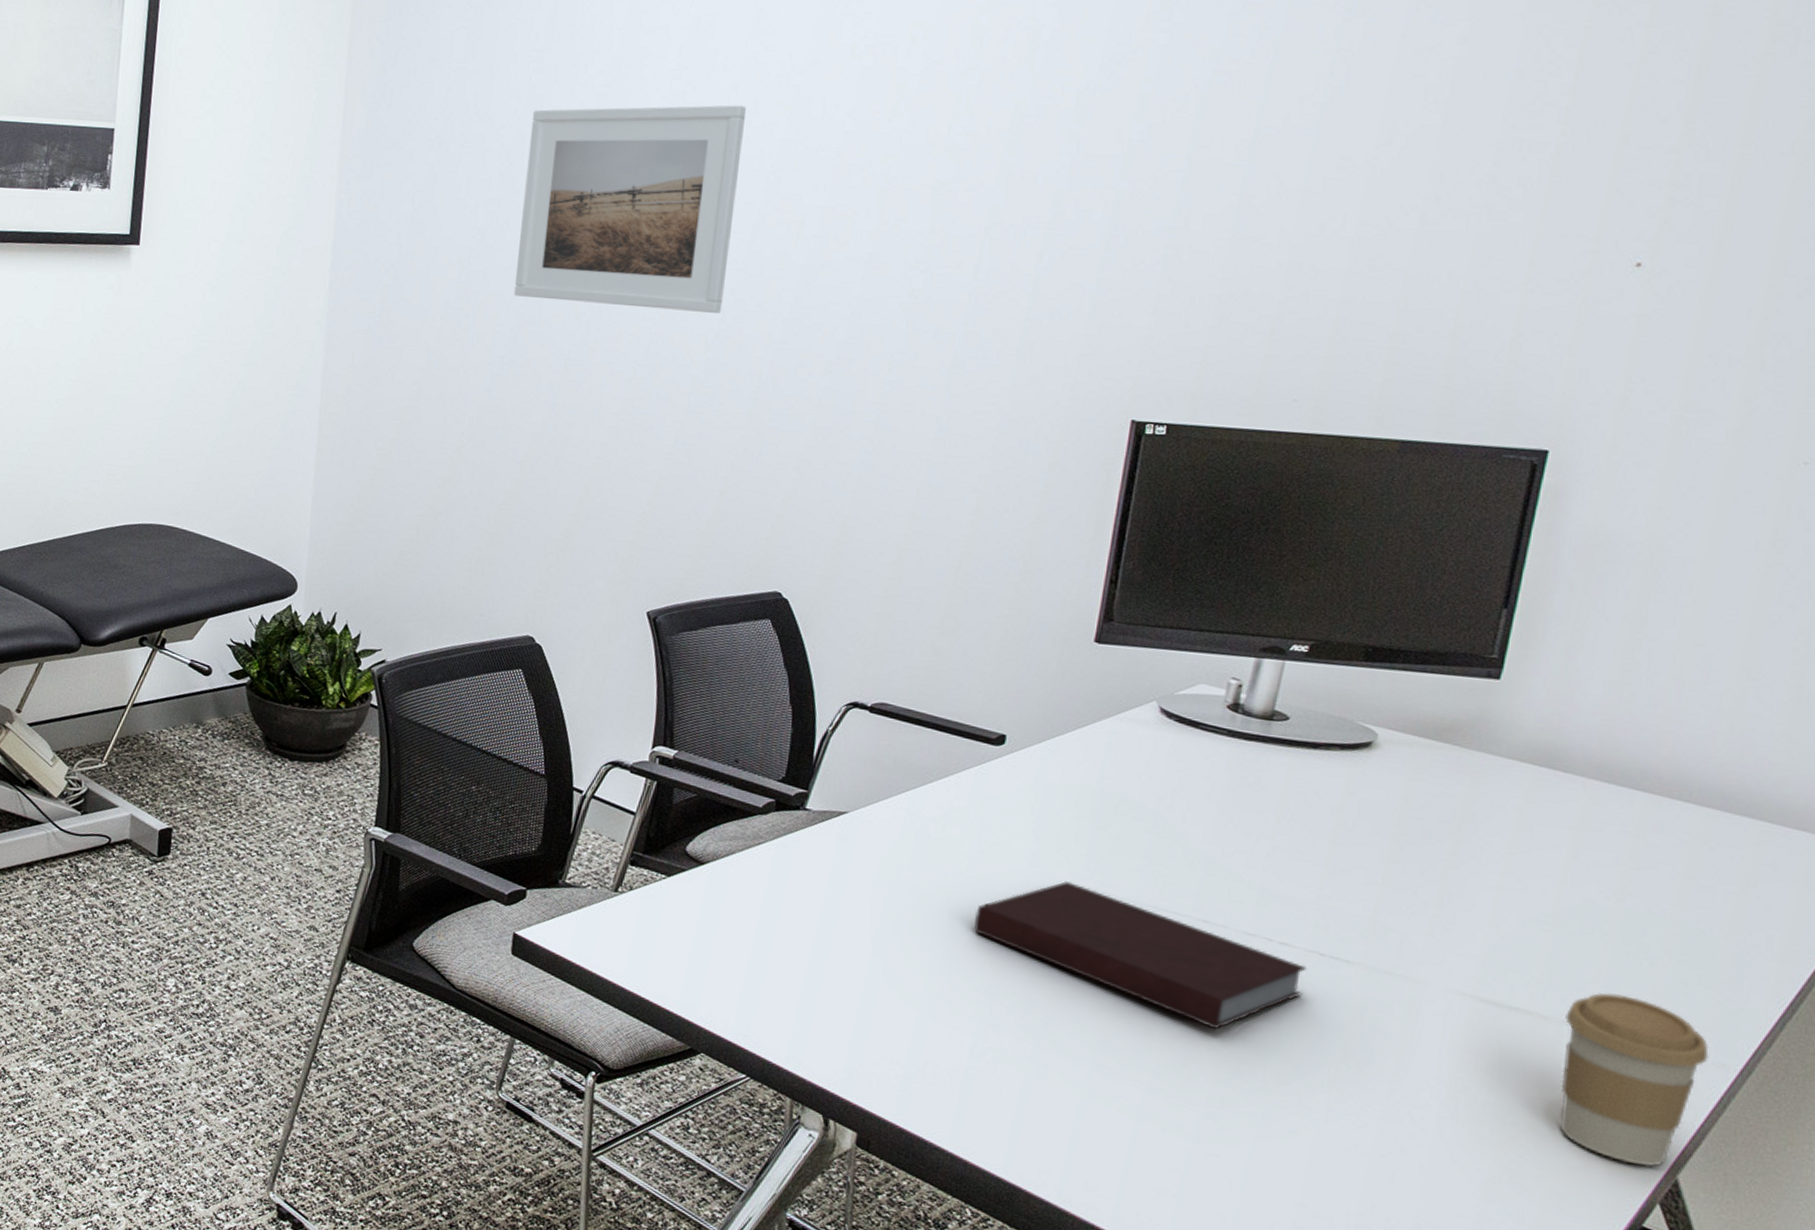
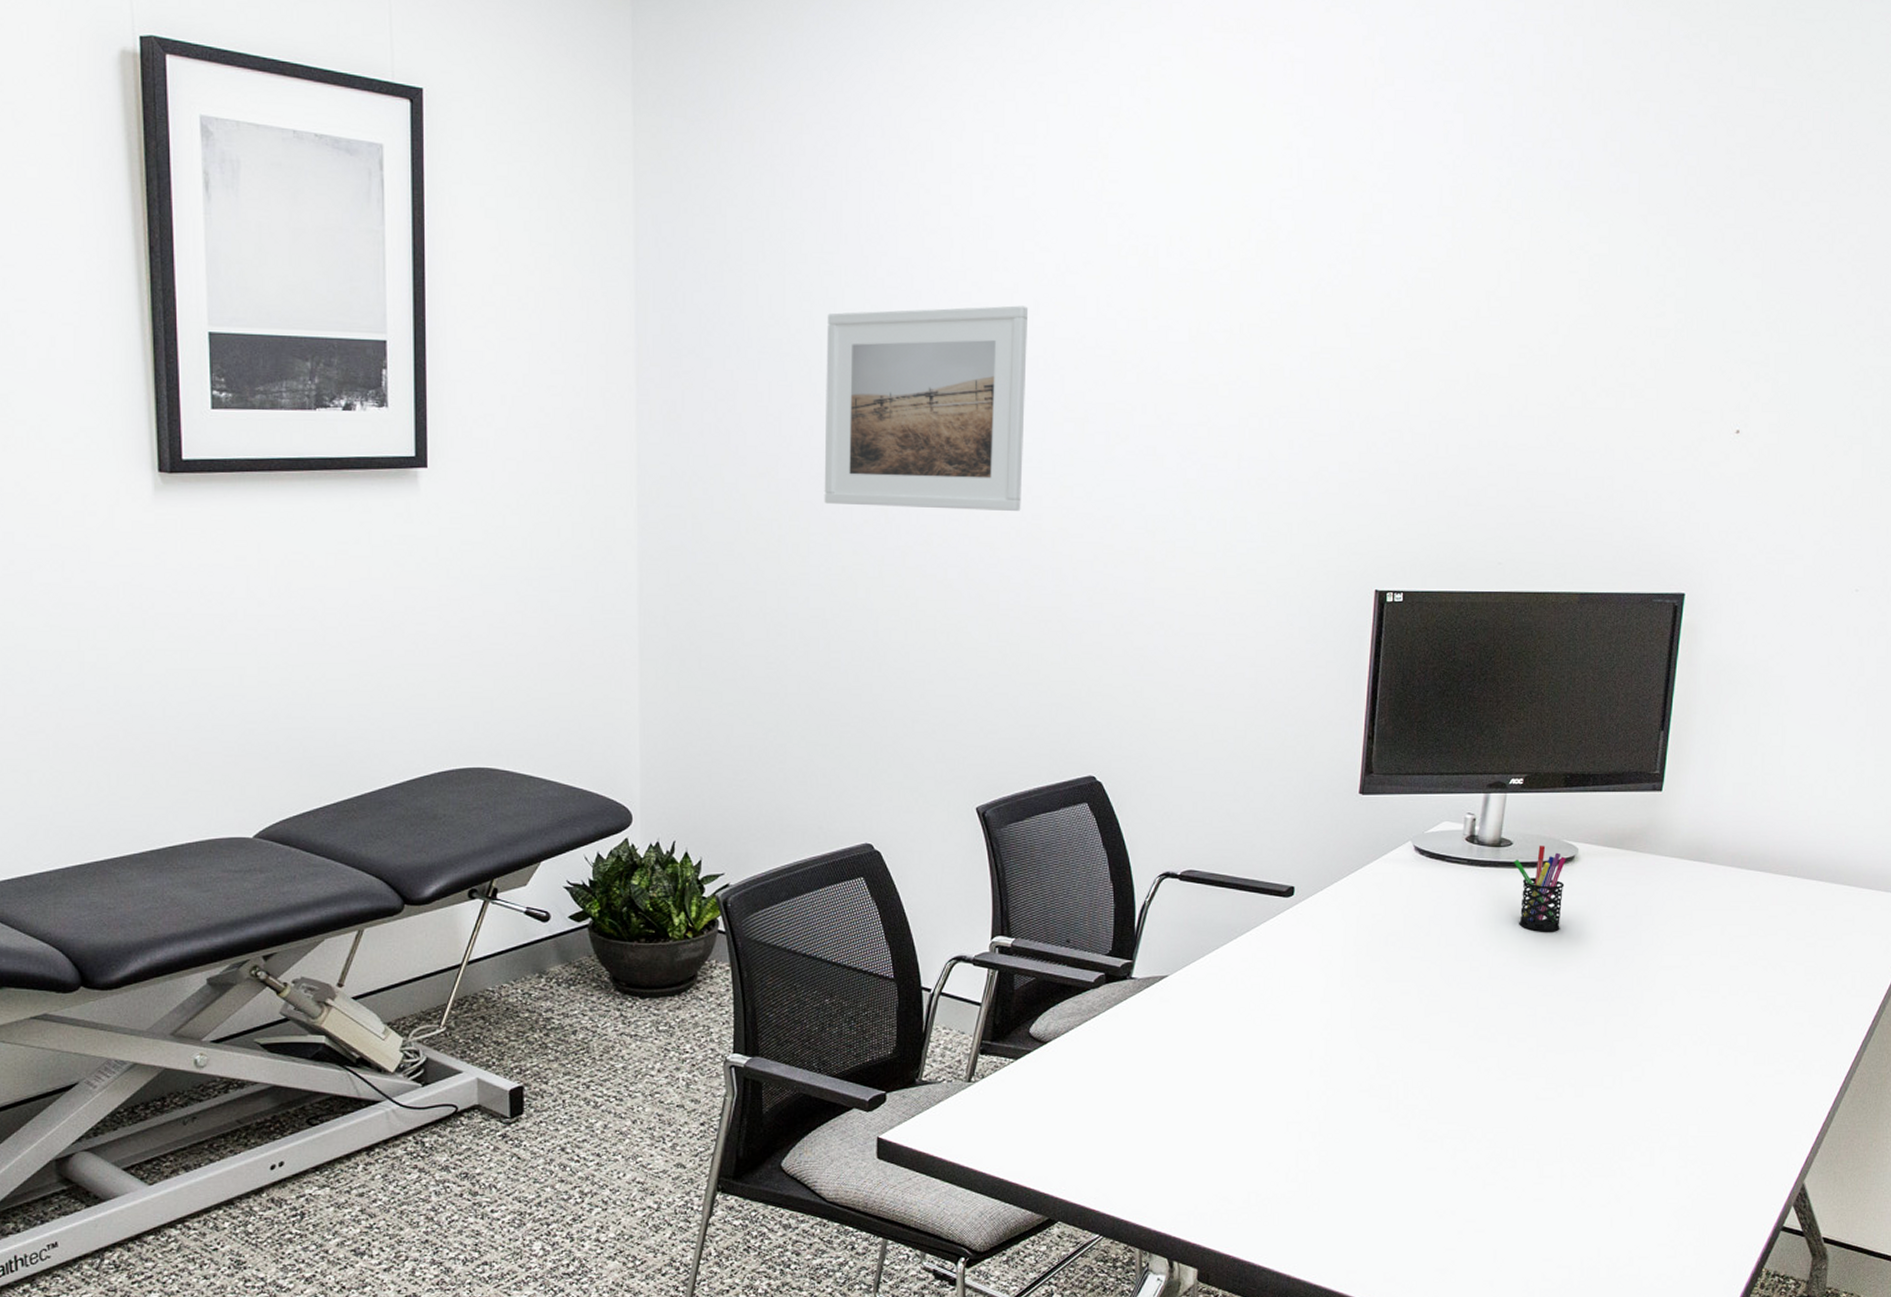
notebook: present [973,881,1308,1030] -> none [1280,1012,1540,1123]
pen holder: none [1289,724,1361,827] -> present [1514,845,1566,932]
coffee cup: present [1559,992,1709,1167] -> none [1723,1041,1819,1178]

